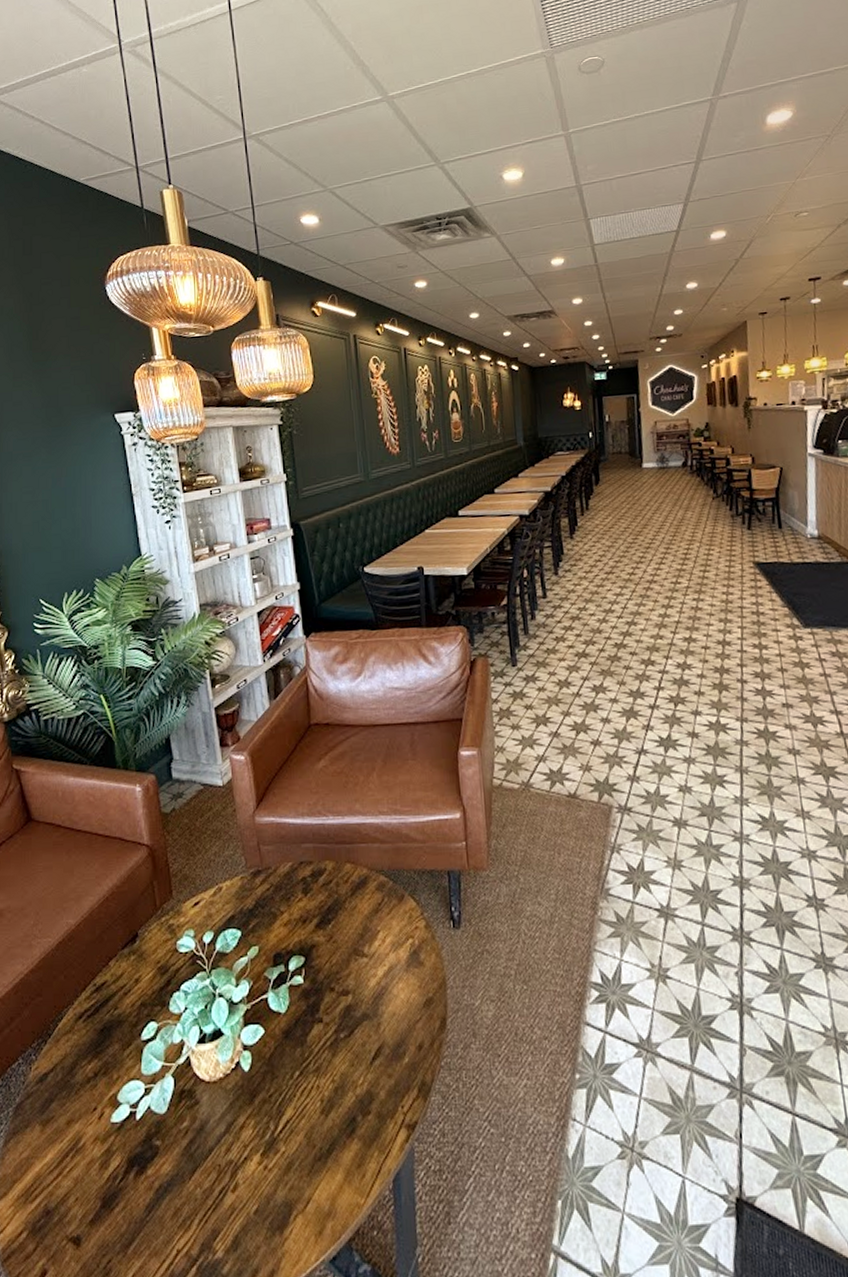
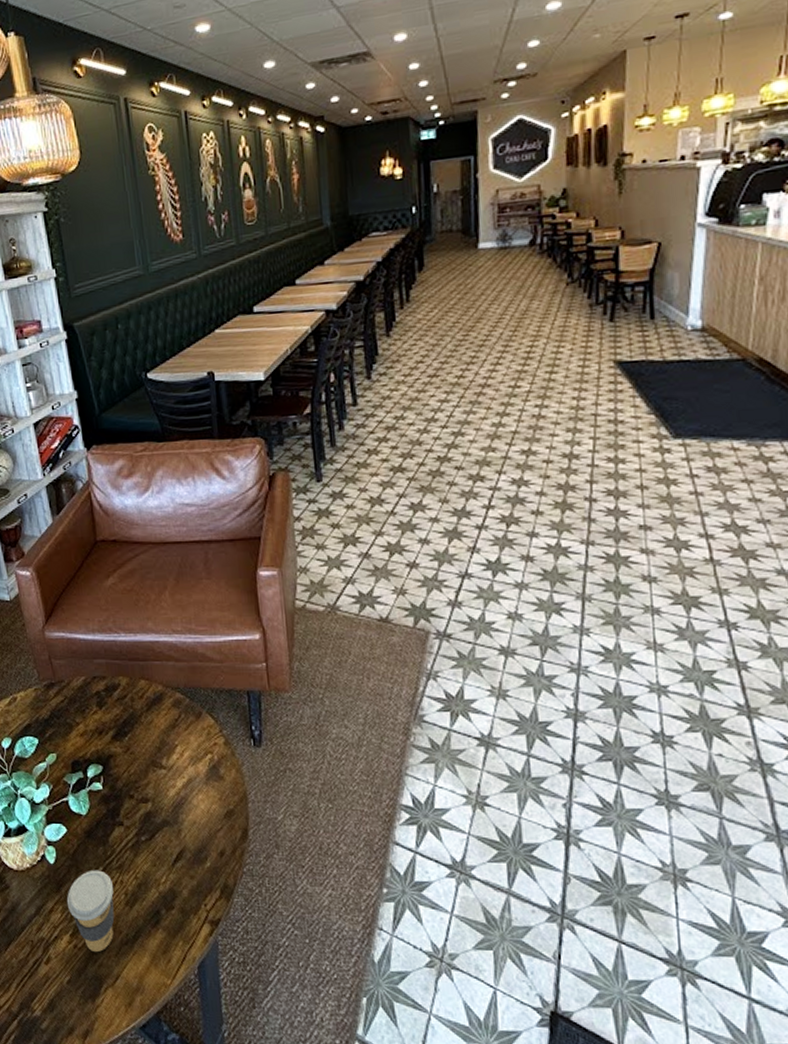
coffee cup: none [259,1075,309,1173] -> present [66,869,115,953]

